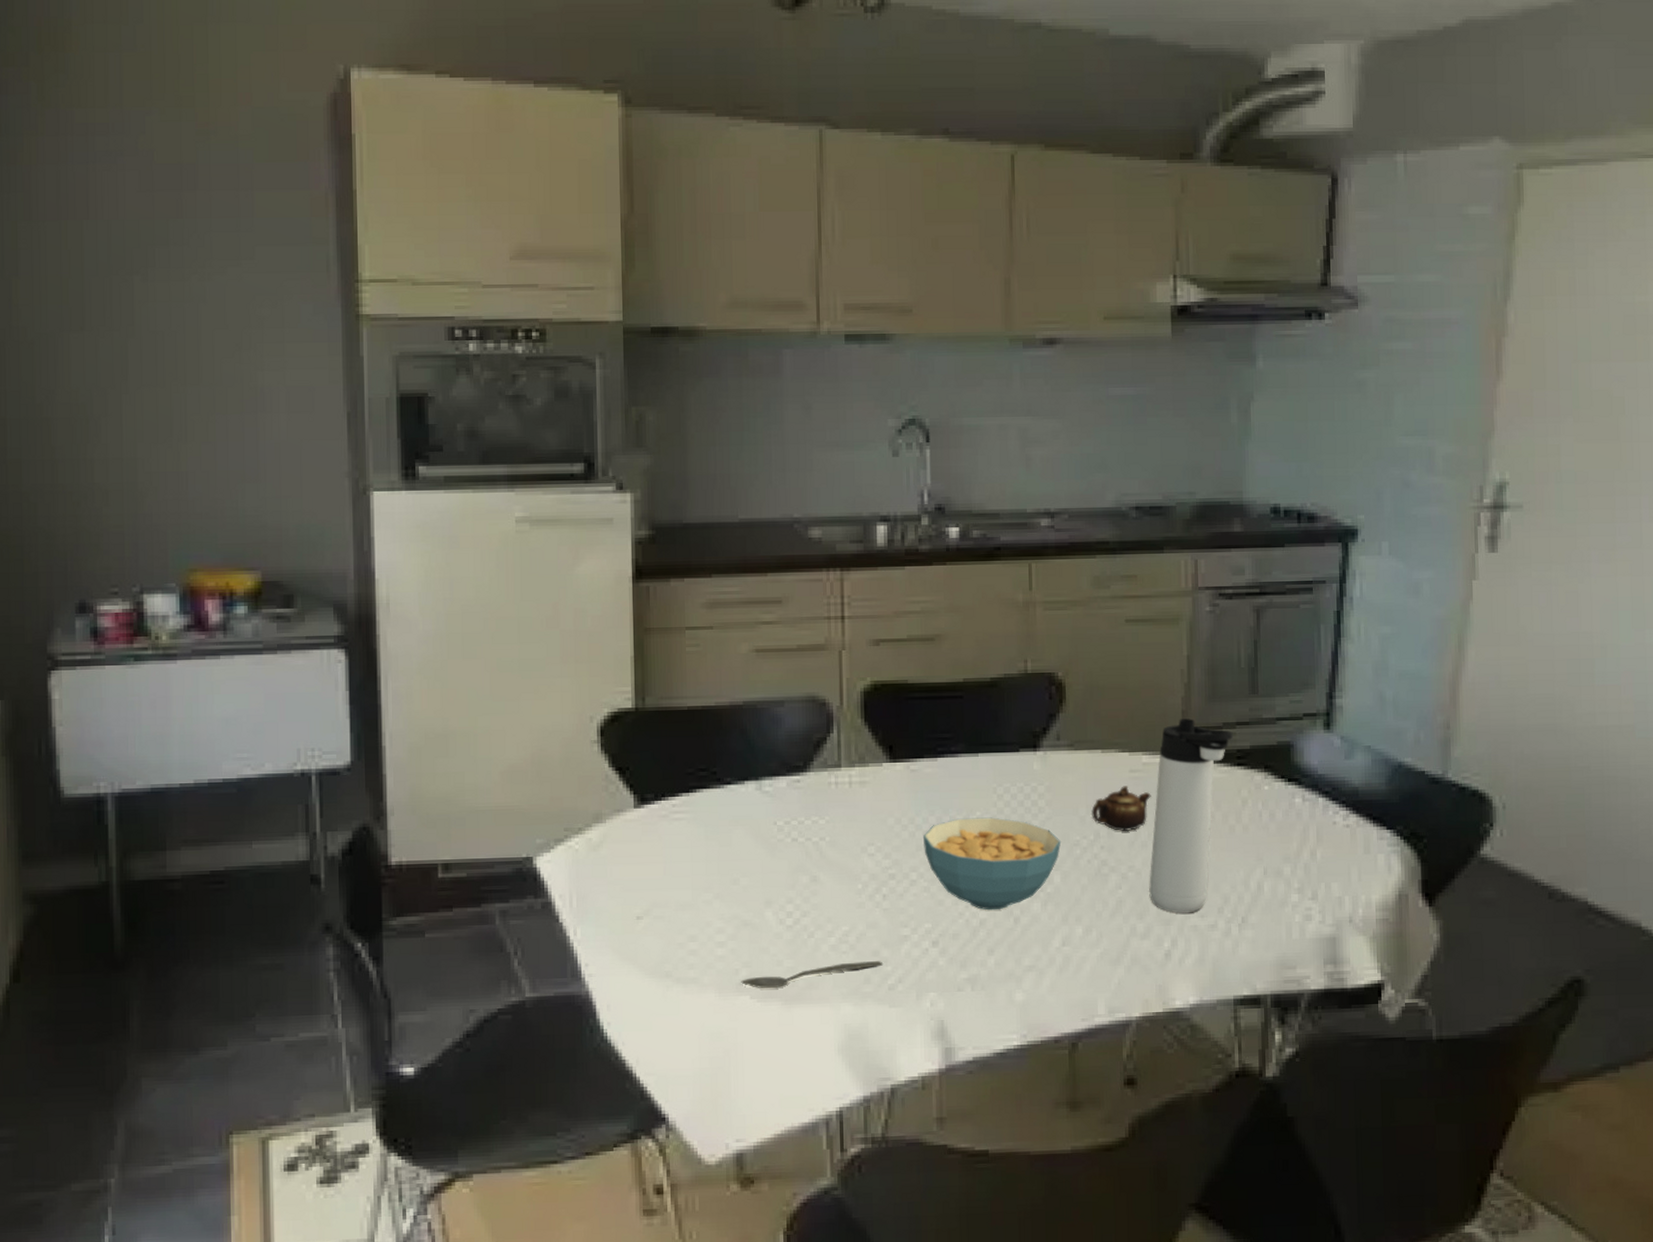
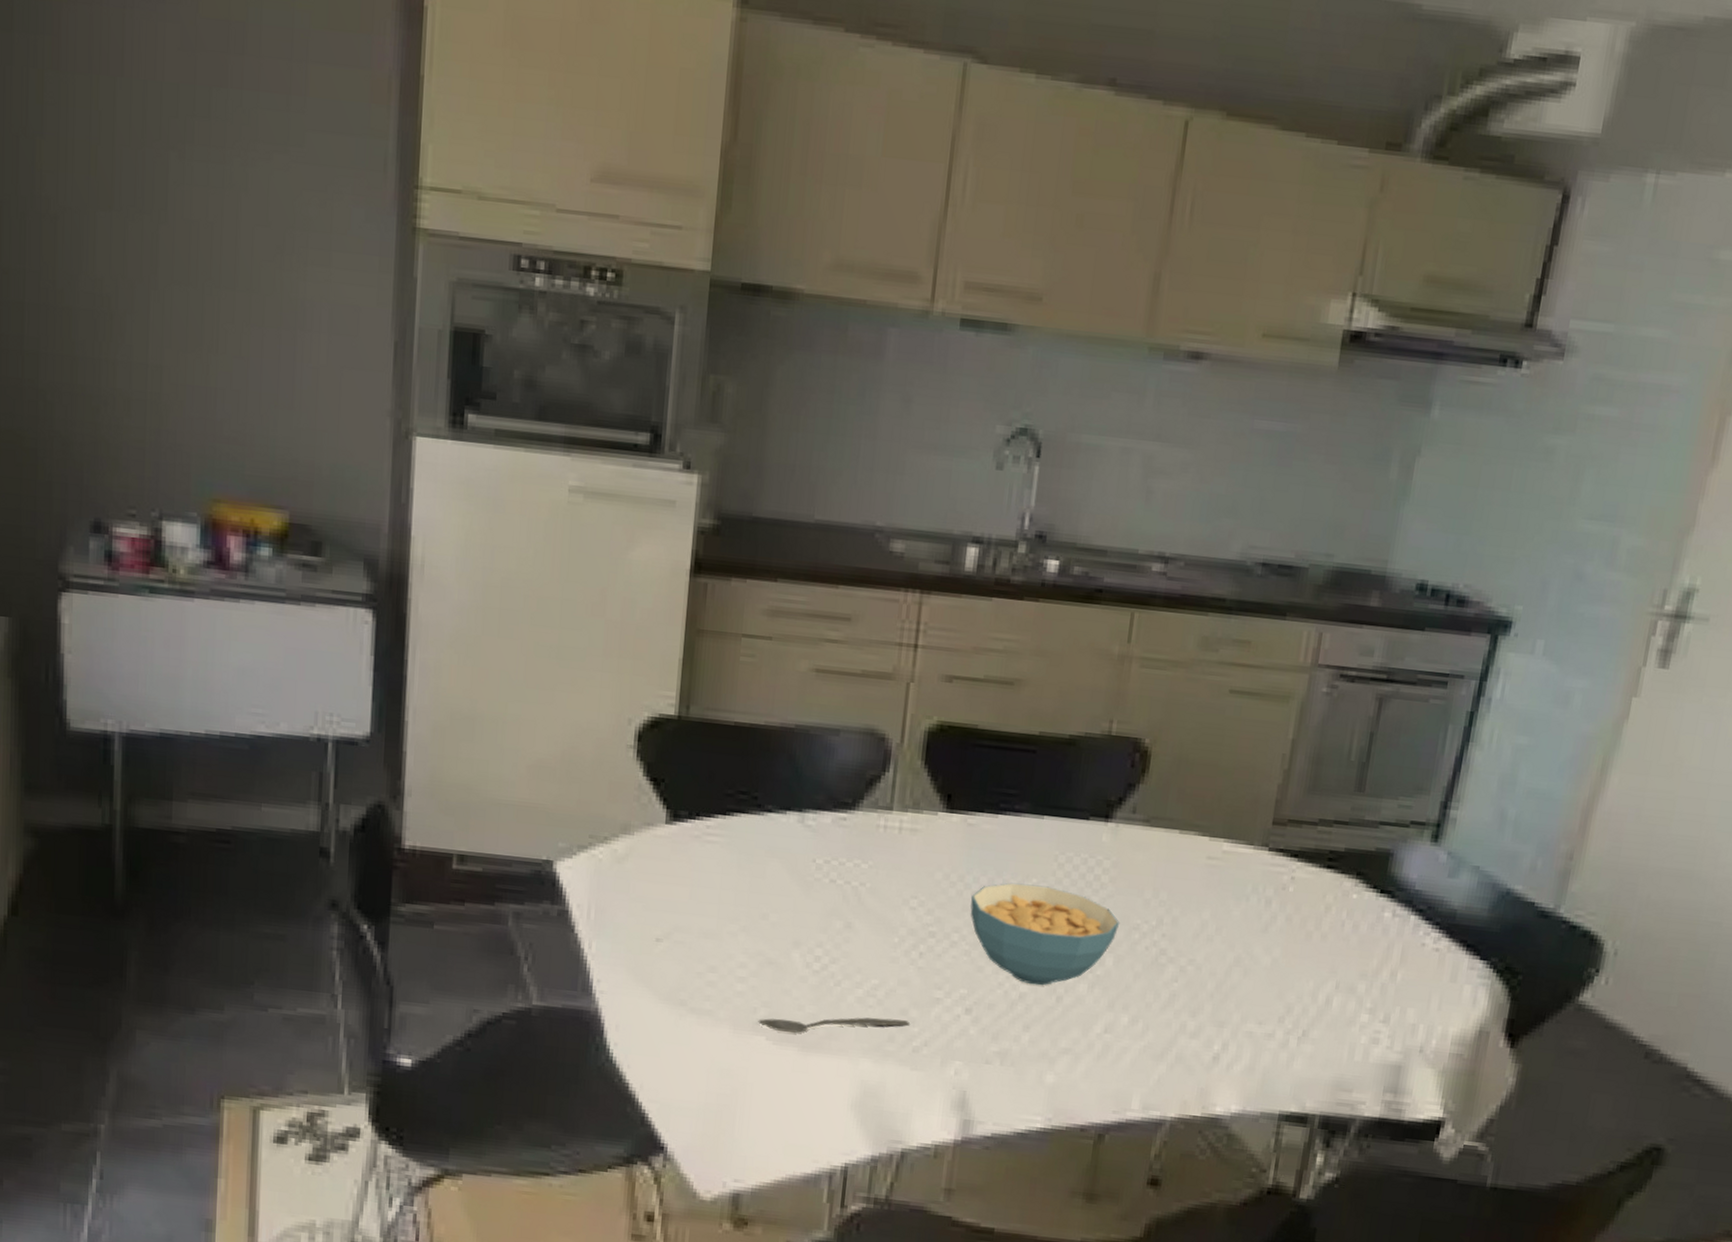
teapot: present [1090,786,1151,831] -> none [1156,872,1227,922]
thermos bottle: present [1148,718,1233,914] -> none [1206,808,1329,1018]

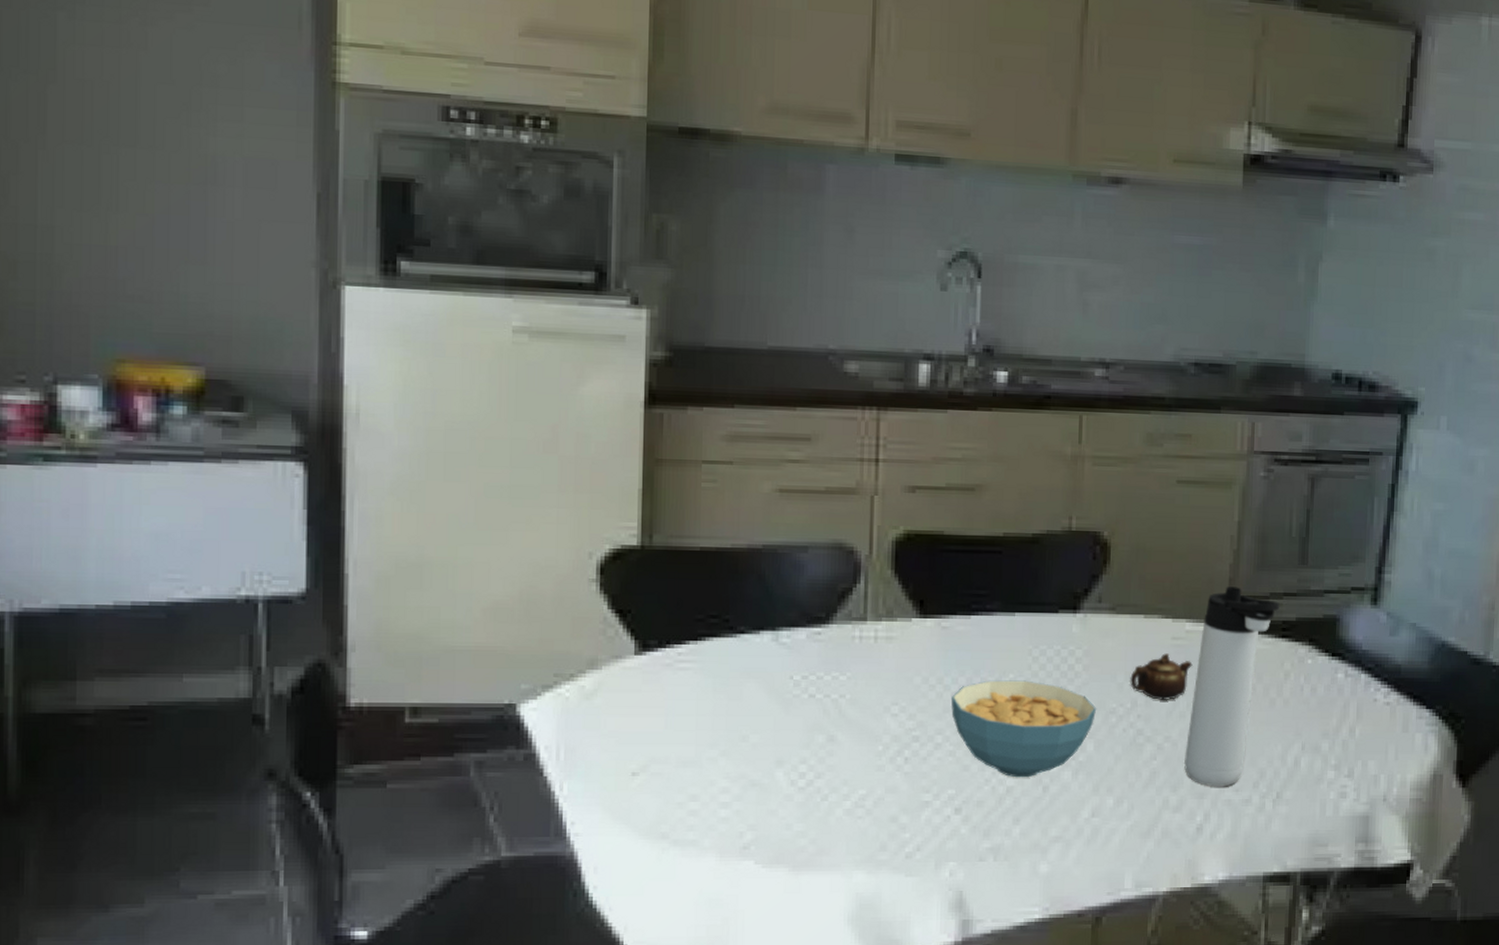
spoon: present [758,1017,911,1033] -> none [745,827,902,853]
teapot: none [1156,872,1227,922] -> present [1129,653,1193,700]
thermos bottle: none [1206,808,1329,1018] -> present [1183,587,1280,787]

